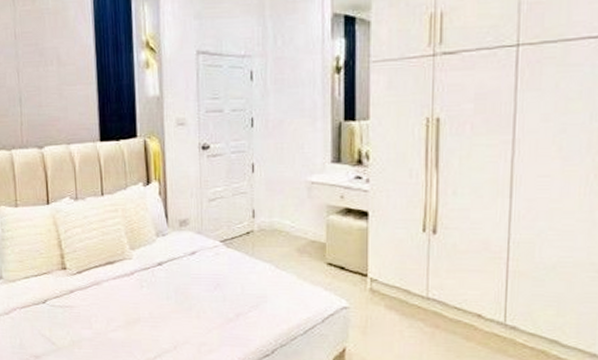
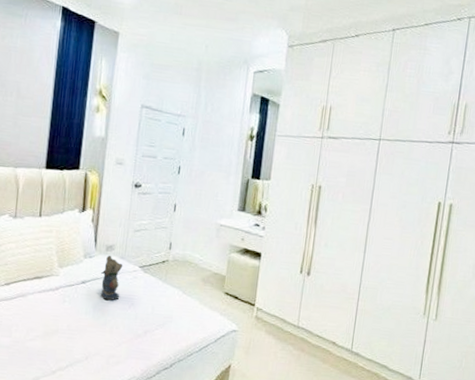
teddy bear: none [178,232,203,283] -> present [100,256,123,301]

